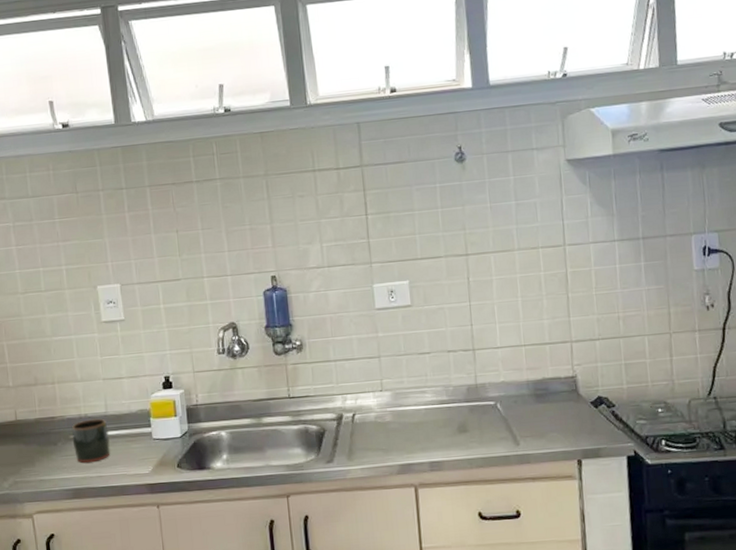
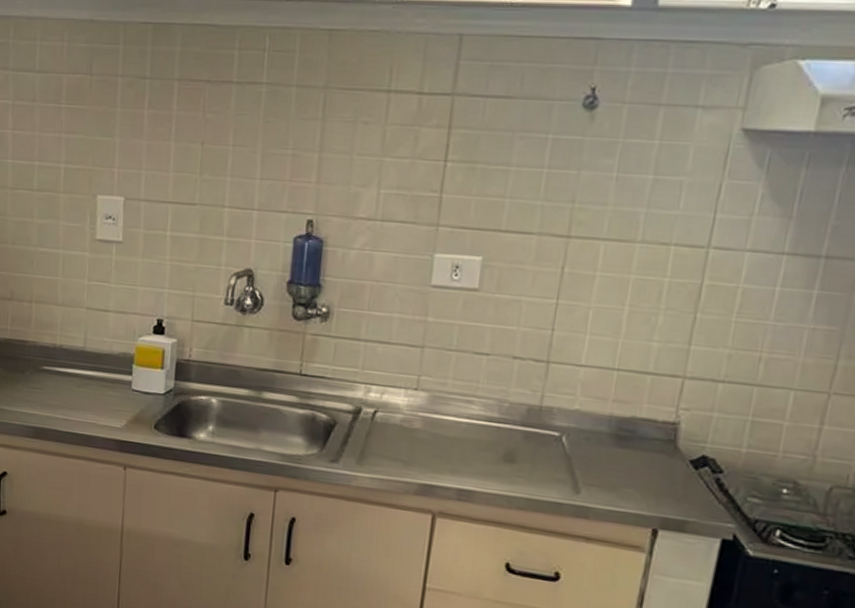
mug: present [71,418,110,463] -> none [42,352,84,402]

